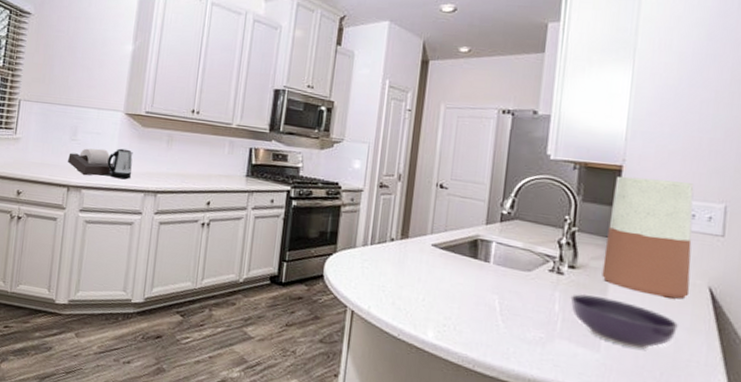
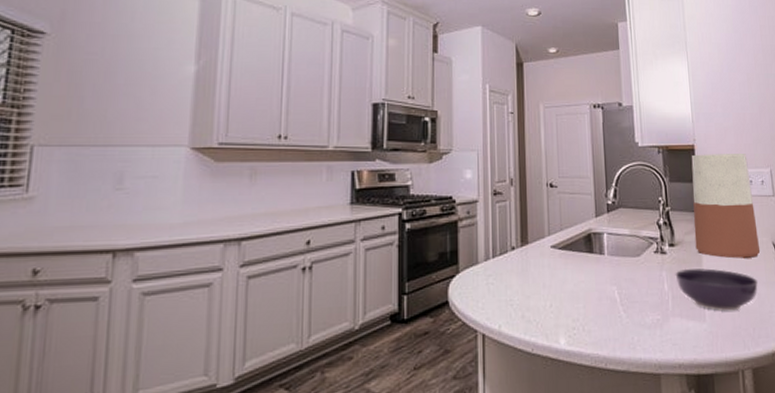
paper towel holder: present [68,148,114,176] -> none [112,195,179,234]
kettle: present [107,148,133,180] -> none [170,192,206,231]

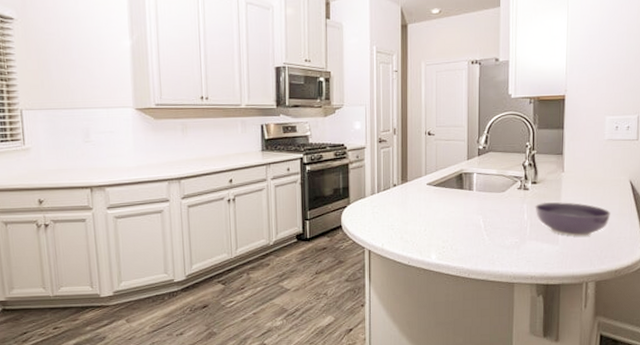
vase: present [691,154,761,259] -> none [556,102,617,194]

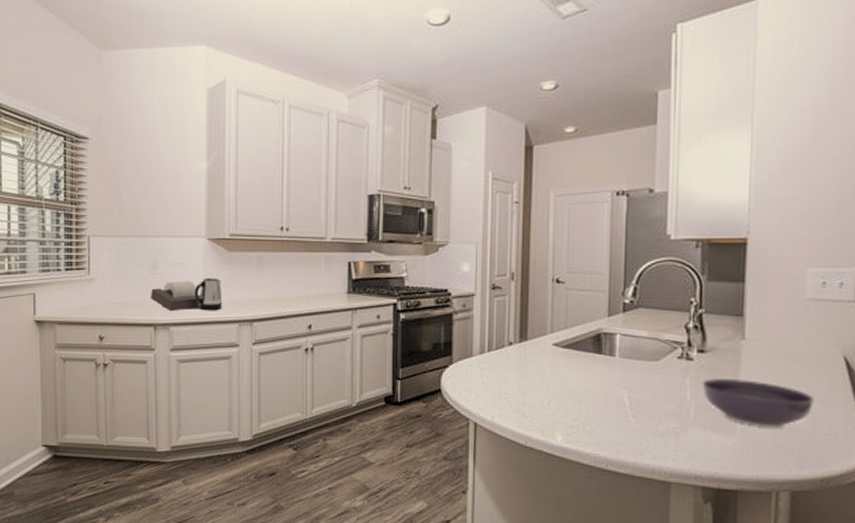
paper towel holder: none [85,146,133,175] -> present [151,280,201,312]
kettle: none [126,143,153,172] -> present [195,278,223,311]

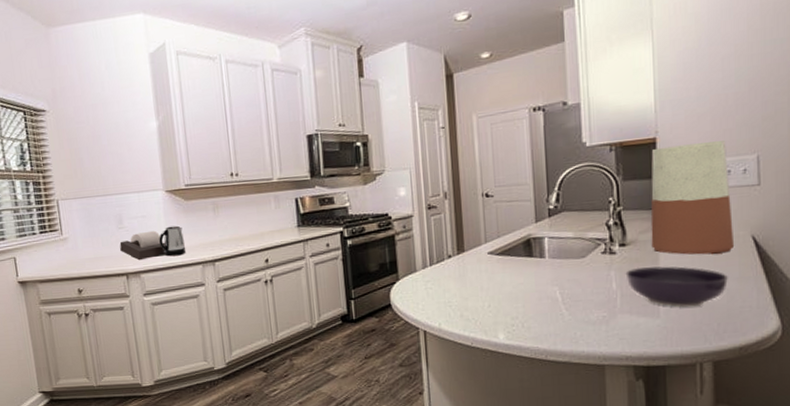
vase: none [733,249,824,372] -> present [651,141,735,255]

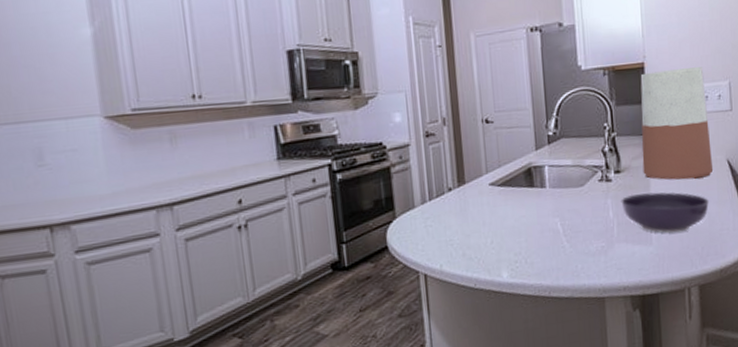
paper towel holder: present [119,230,167,261] -> none [39,168,107,208]
kettle: present [159,225,187,257] -> none [96,161,135,201]

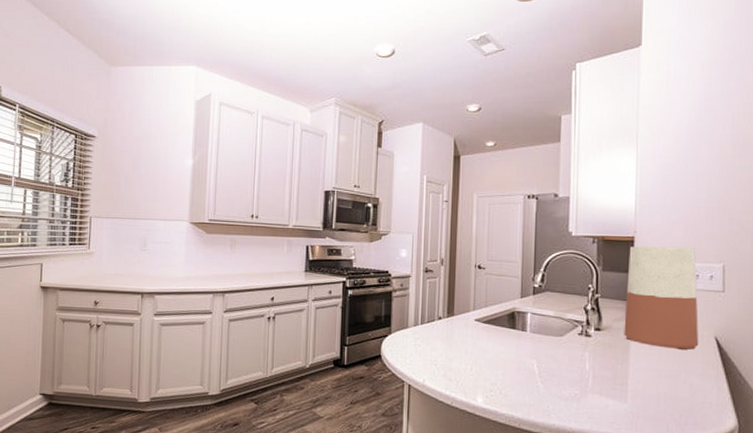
bowl: present [621,192,709,233] -> none [598,352,691,396]

